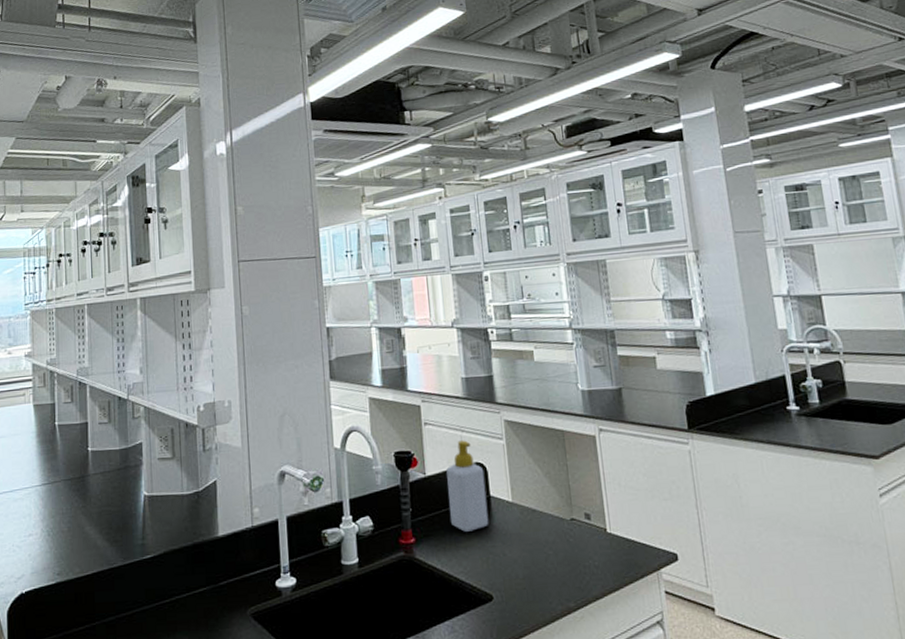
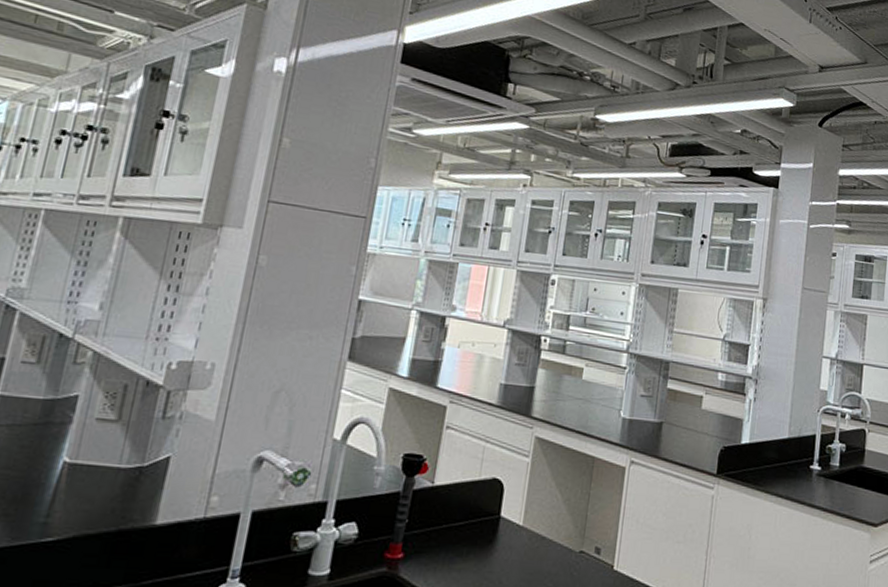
soap bottle: present [446,440,489,532] -> none [449,451,501,553]

